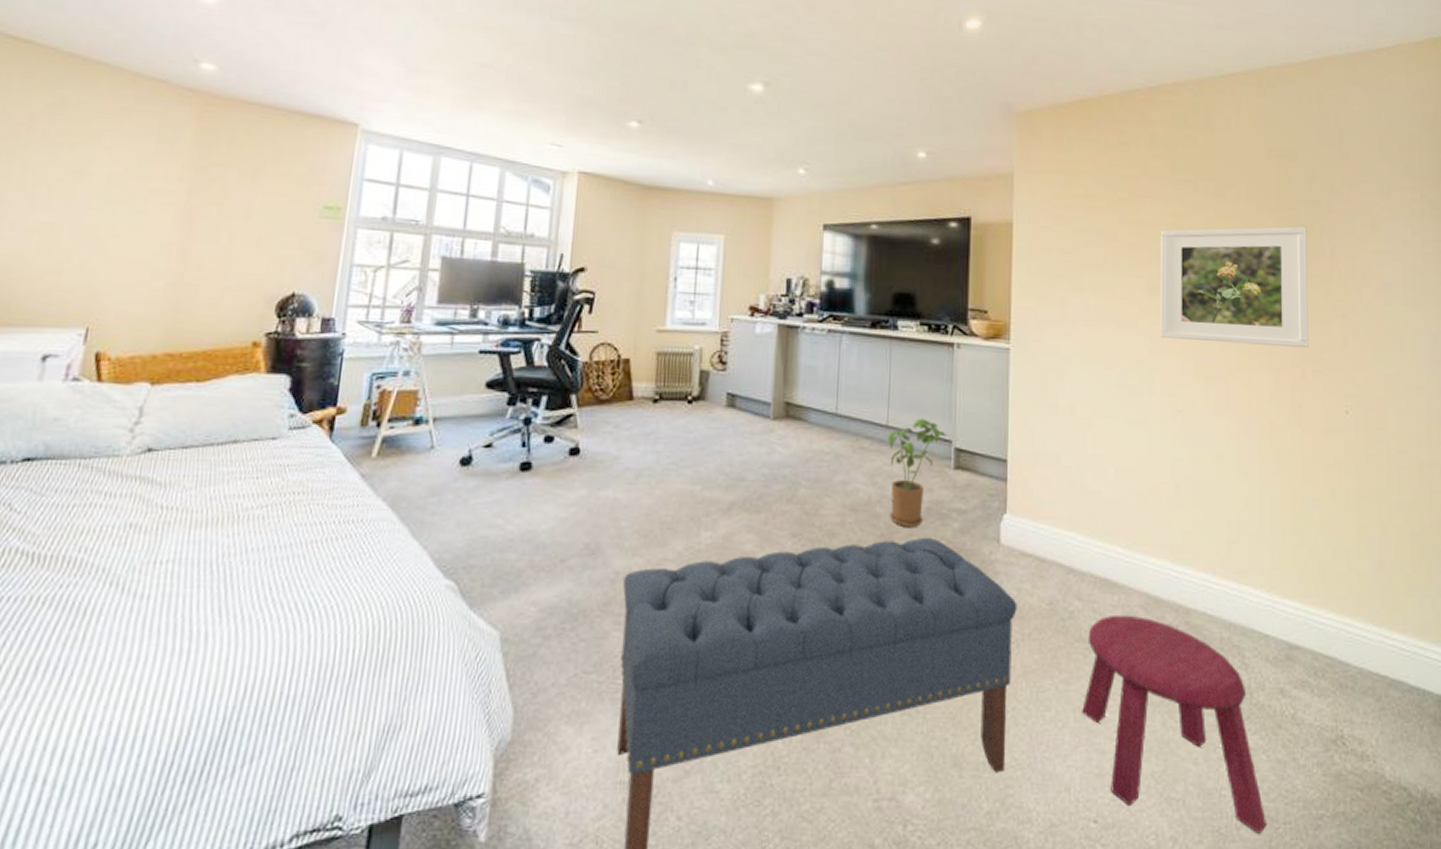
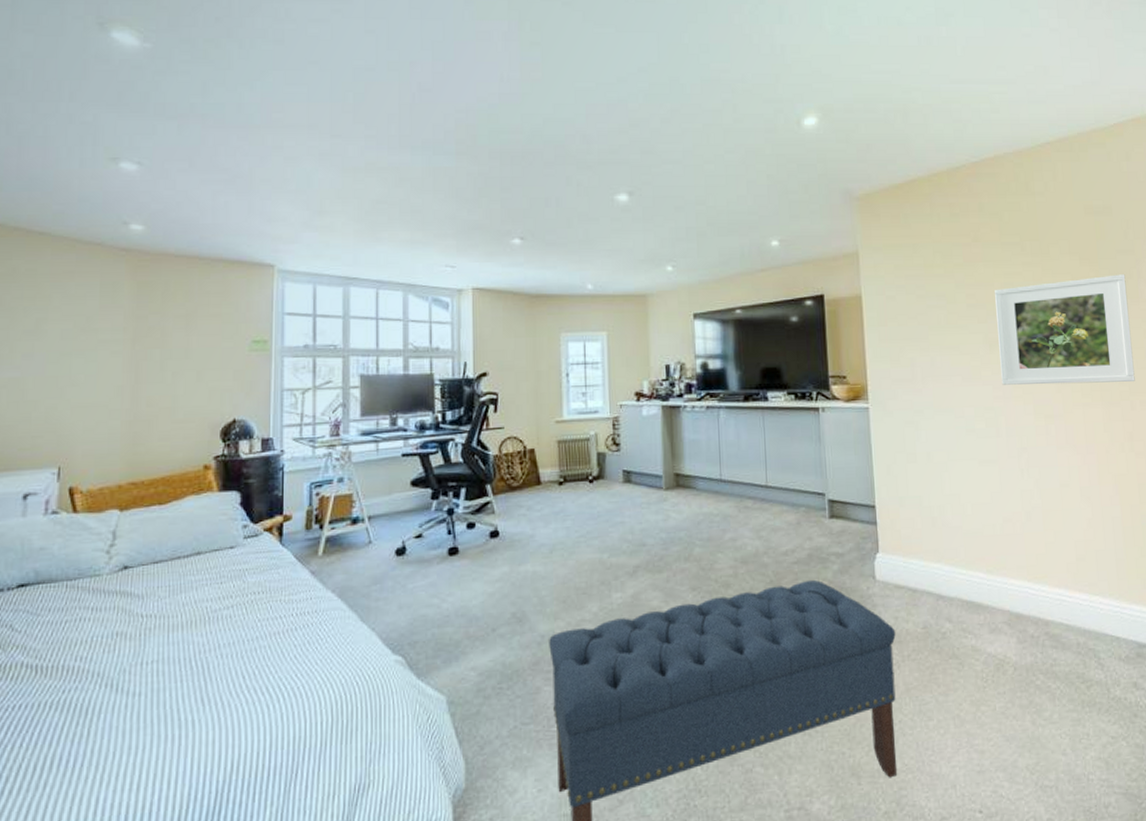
house plant: present [888,418,948,528] -> none [768,476,821,573]
stool: present [1082,614,1266,835] -> none [960,631,1131,811]

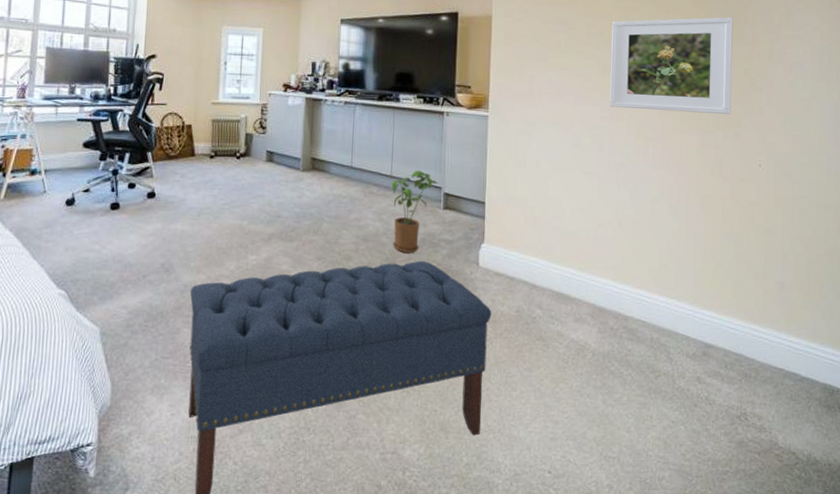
house plant: none [768,476,821,573] -> present [391,170,439,254]

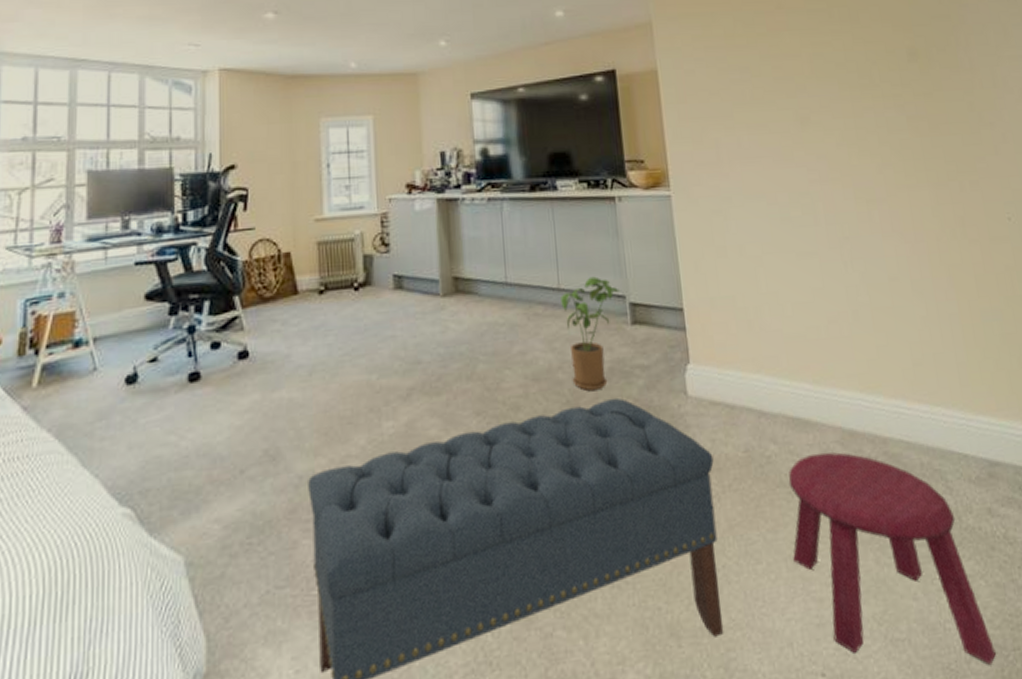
stool: none [541,320,683,485] -> present [788,452,996,666]
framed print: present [610,17,733,114] -> none [803,42,962,167]

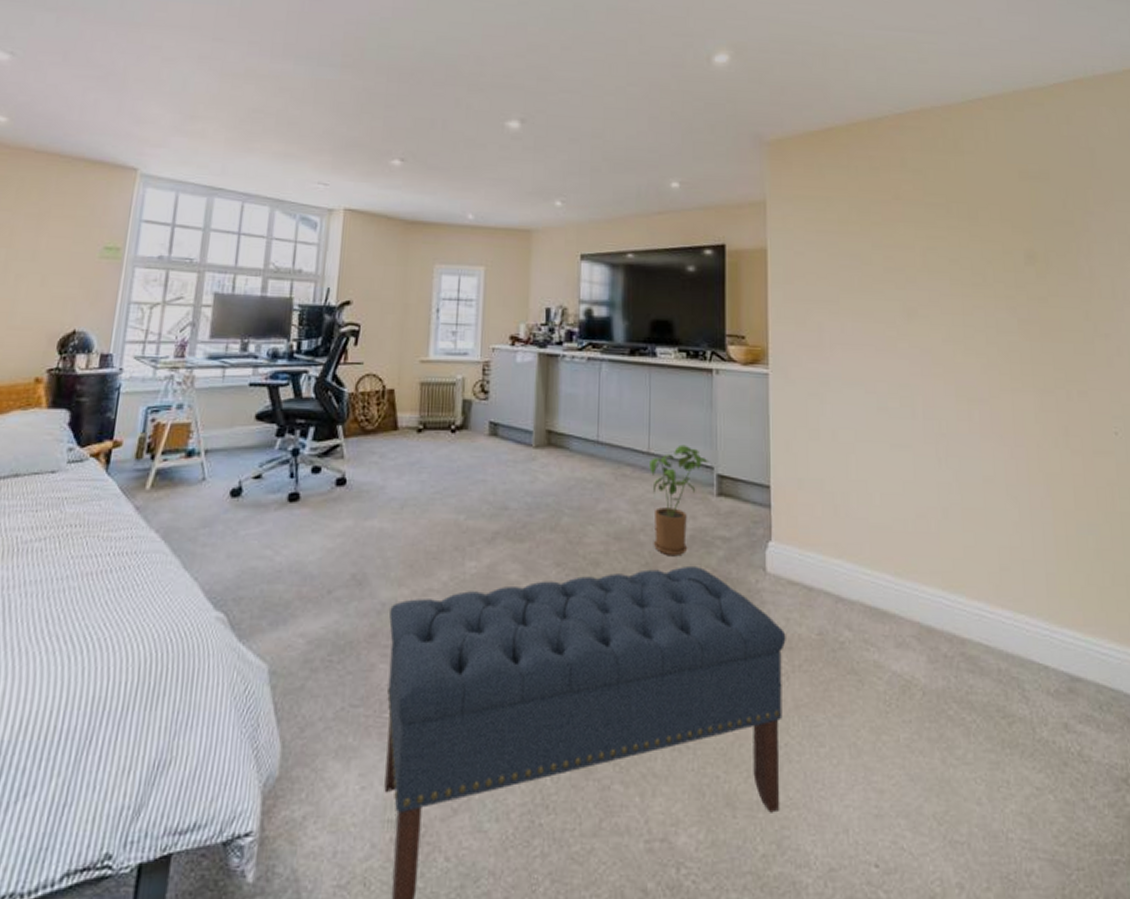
stool: present [788,452,996,666] -> none [857,645,1058,882]

